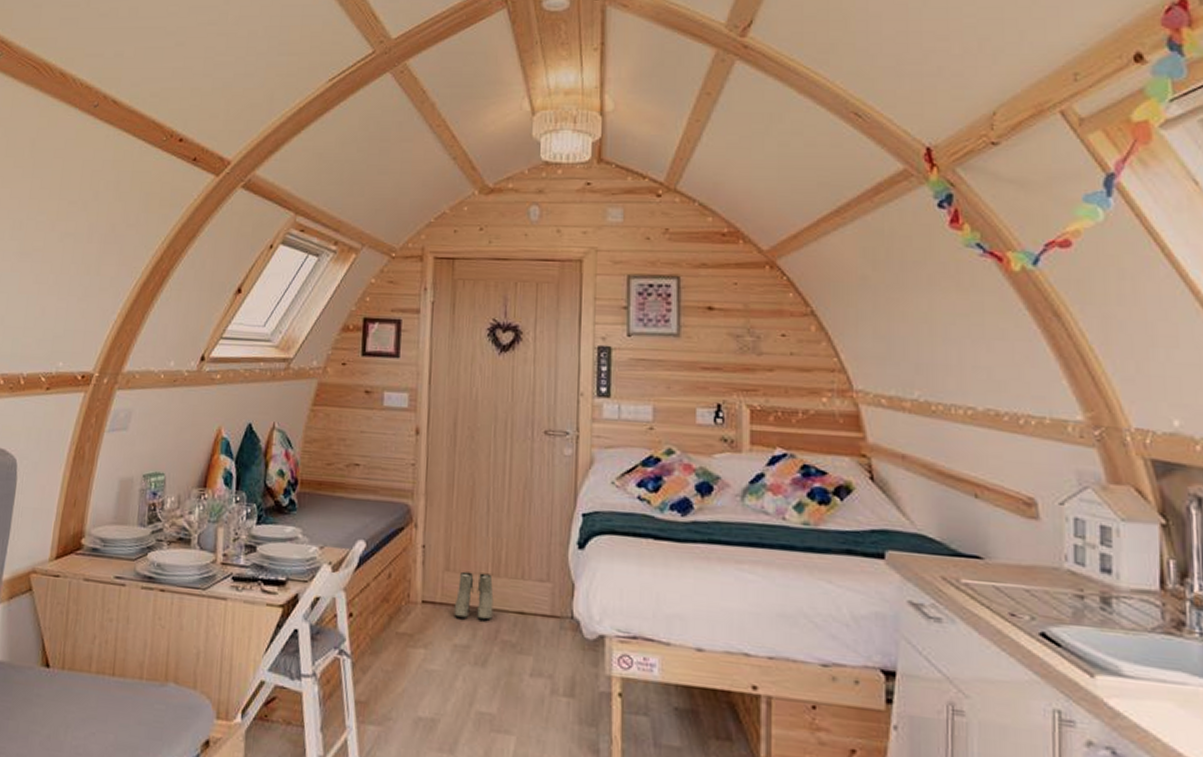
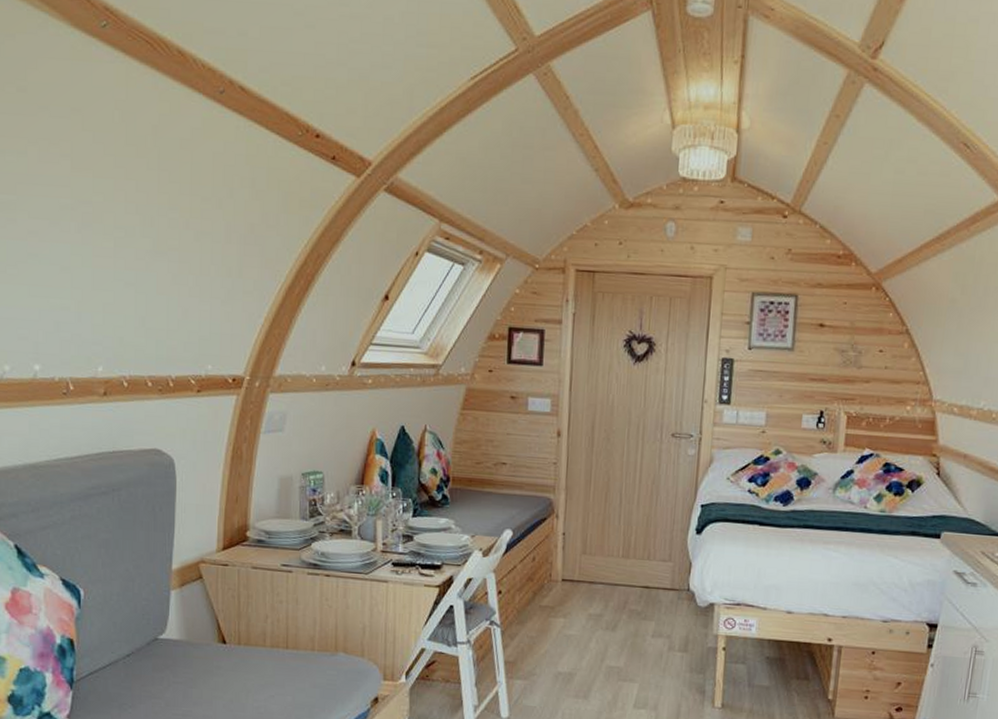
boots: present [454,571,494,620] -> none [589,554,624,594]

